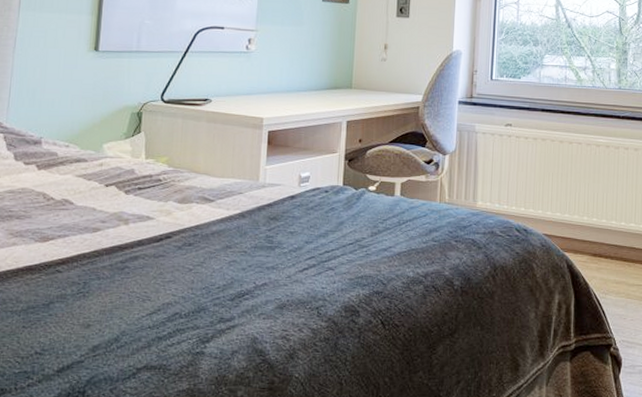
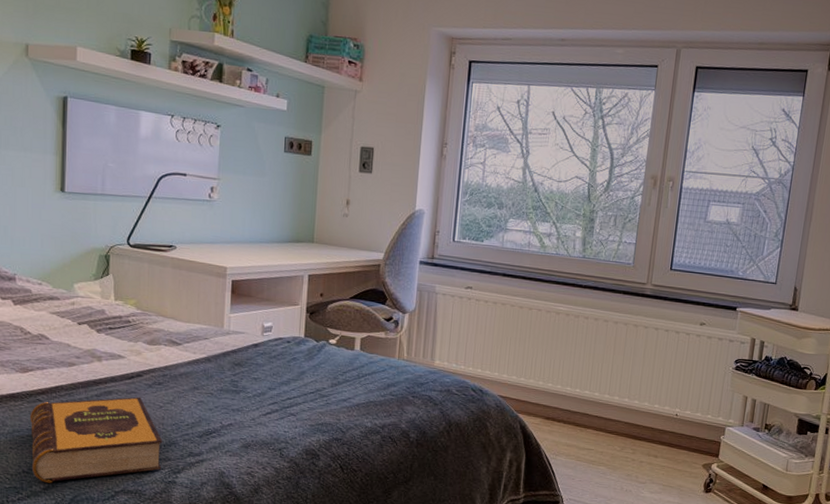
hardback book: none [46,260,191,364] -> present [29,396,163,483]

